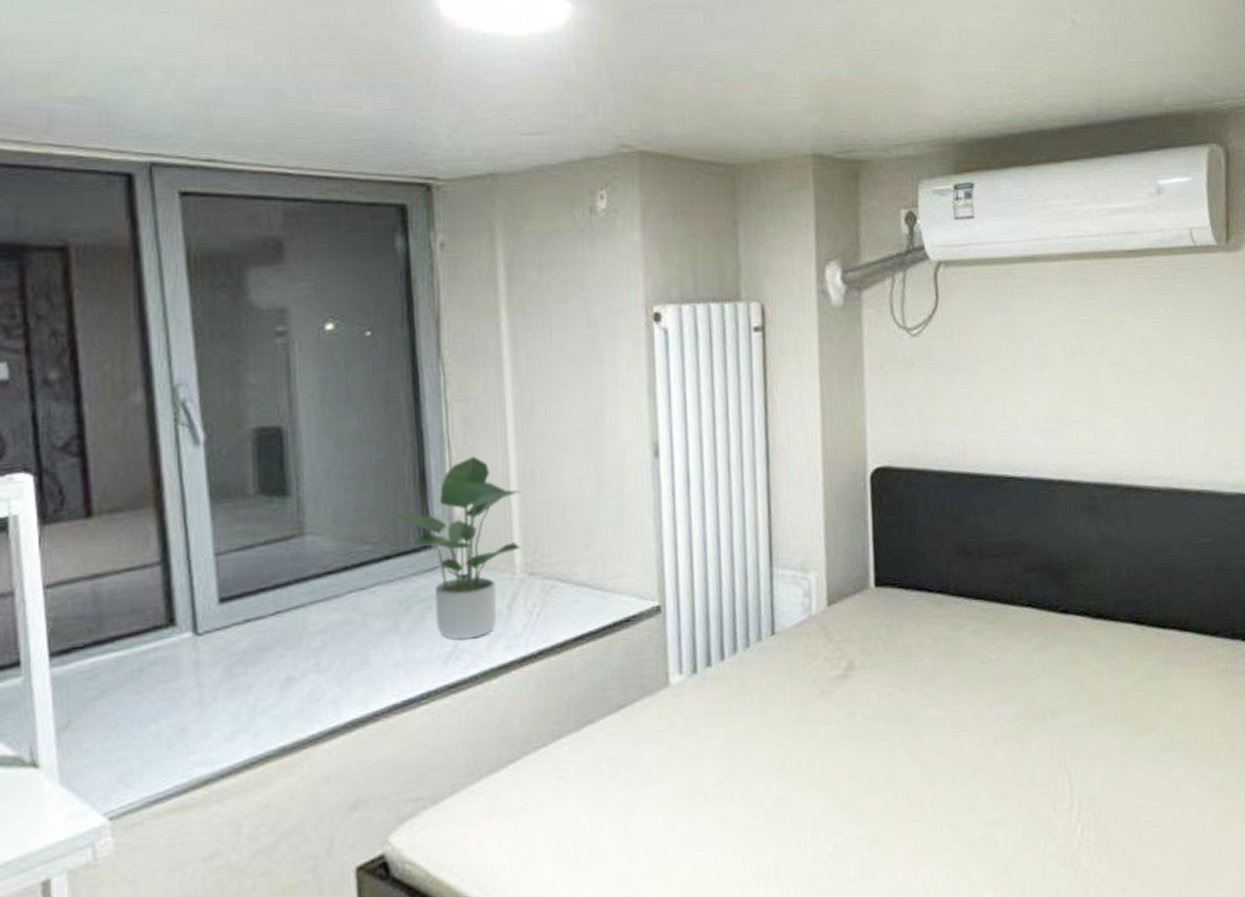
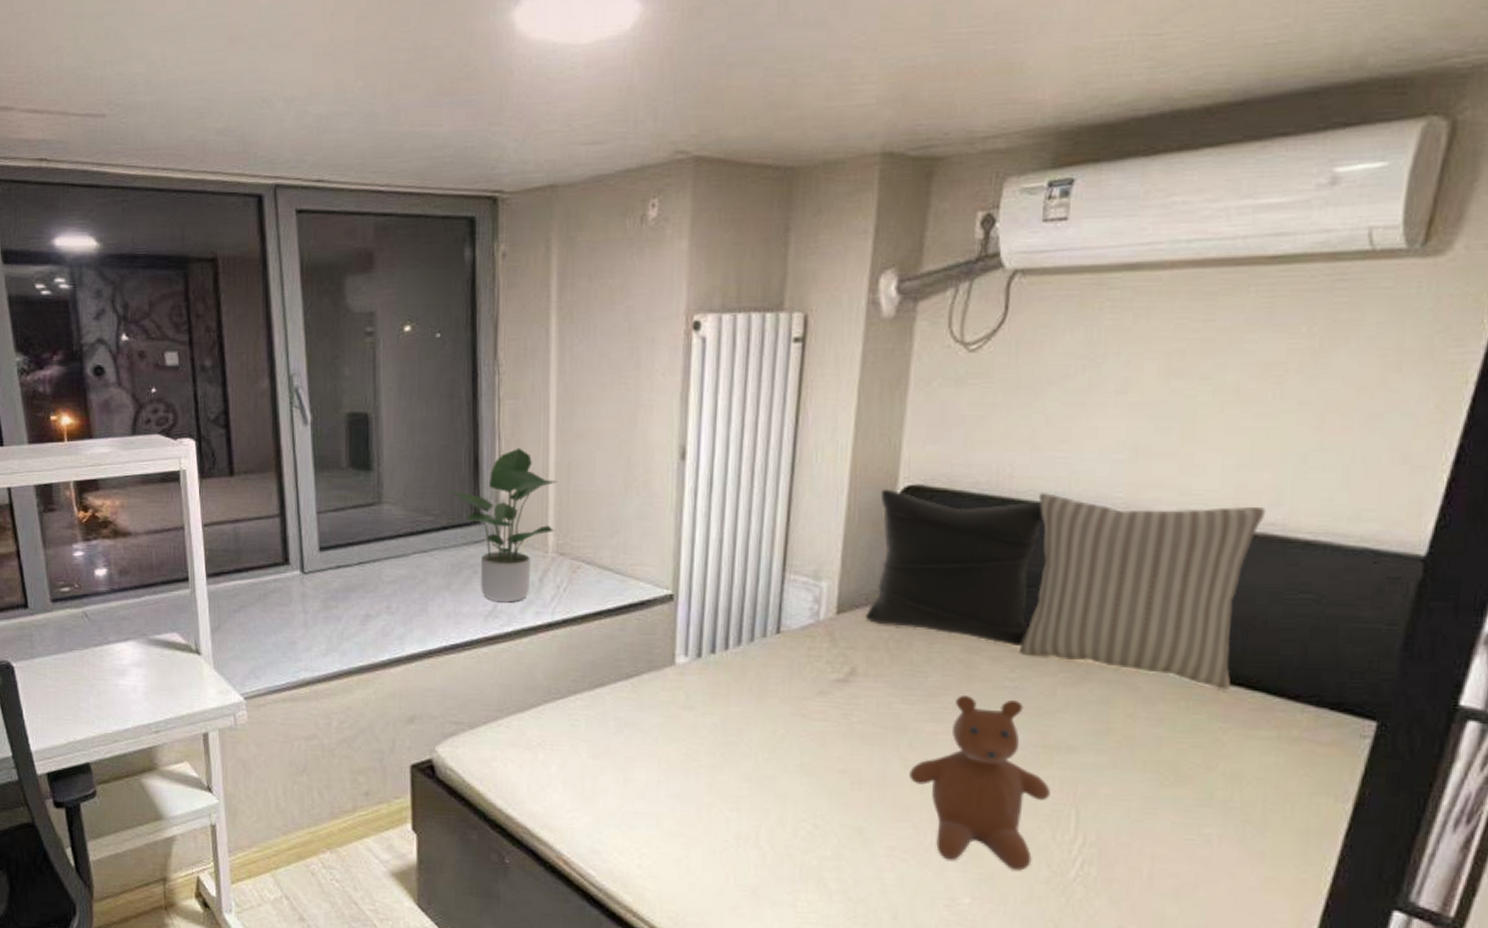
pillow: none [853,472,1001,618] -> present [864,489,1045,647]
teddy bear: none [917,671,1044,854] -> present [909,696,1050,871]
pillow: none [990,464,1168,635] -> present [1020,493,1266,690]

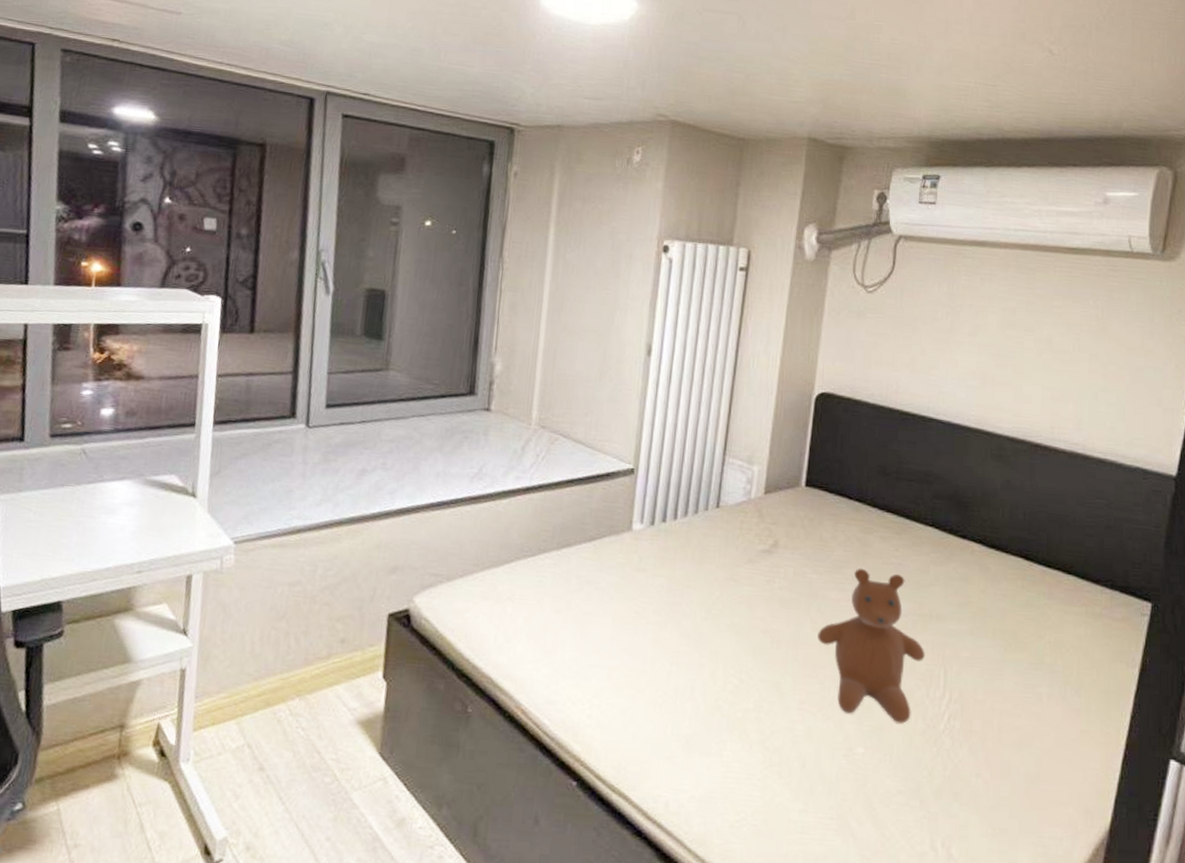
potted plant: present [447,447,558,603] -> none [448,332,545,467]
pillow: present [864,489,1045,647] -> none [786,393,921,530]
pillow: present [1020,493,1266,690] -> none [902,406,1072,573]

